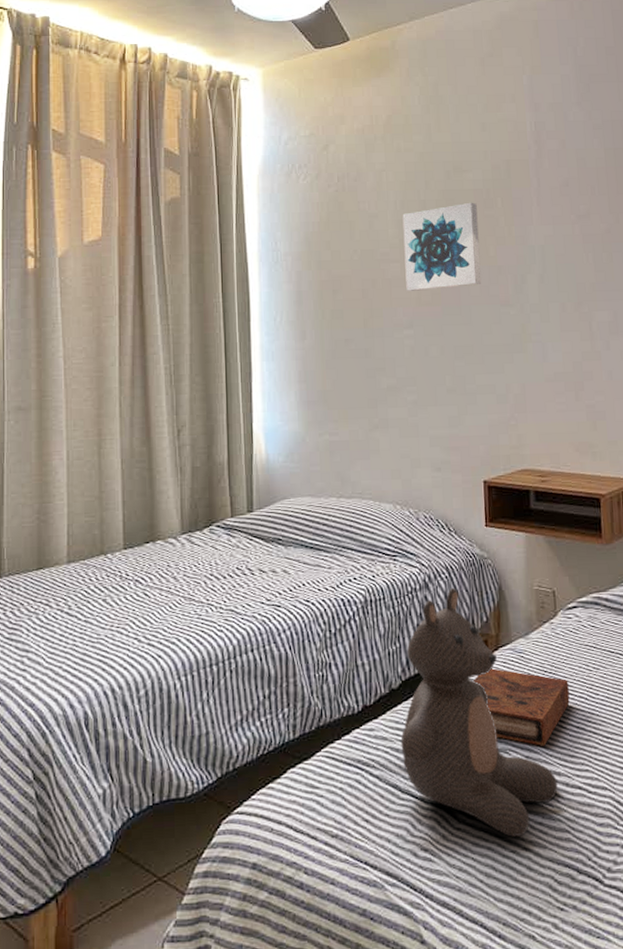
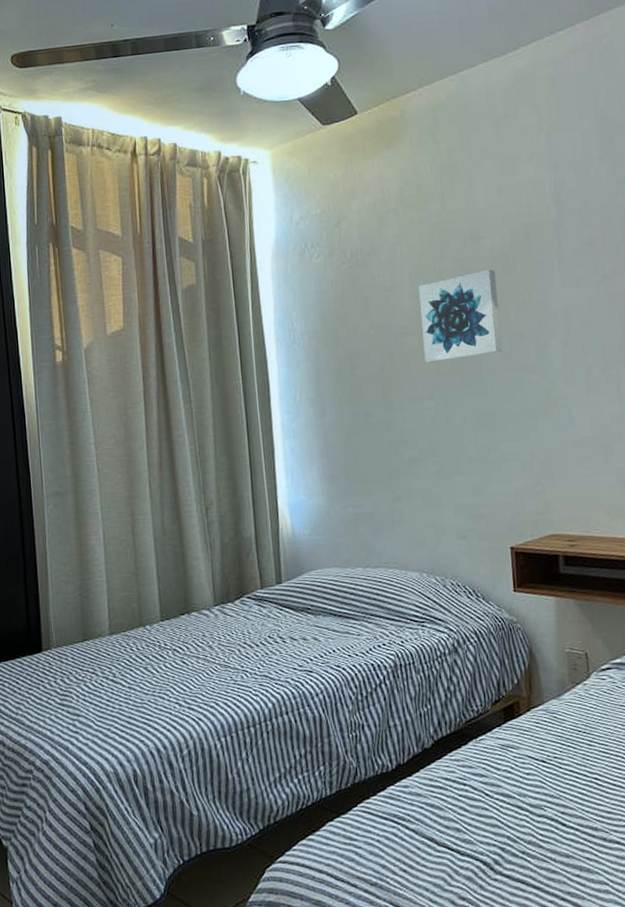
teddy bear: present [401,588,558,838] -> none [435,652,595,889]
book: present [474,668,570,746] -> none [506,728,605,803]

